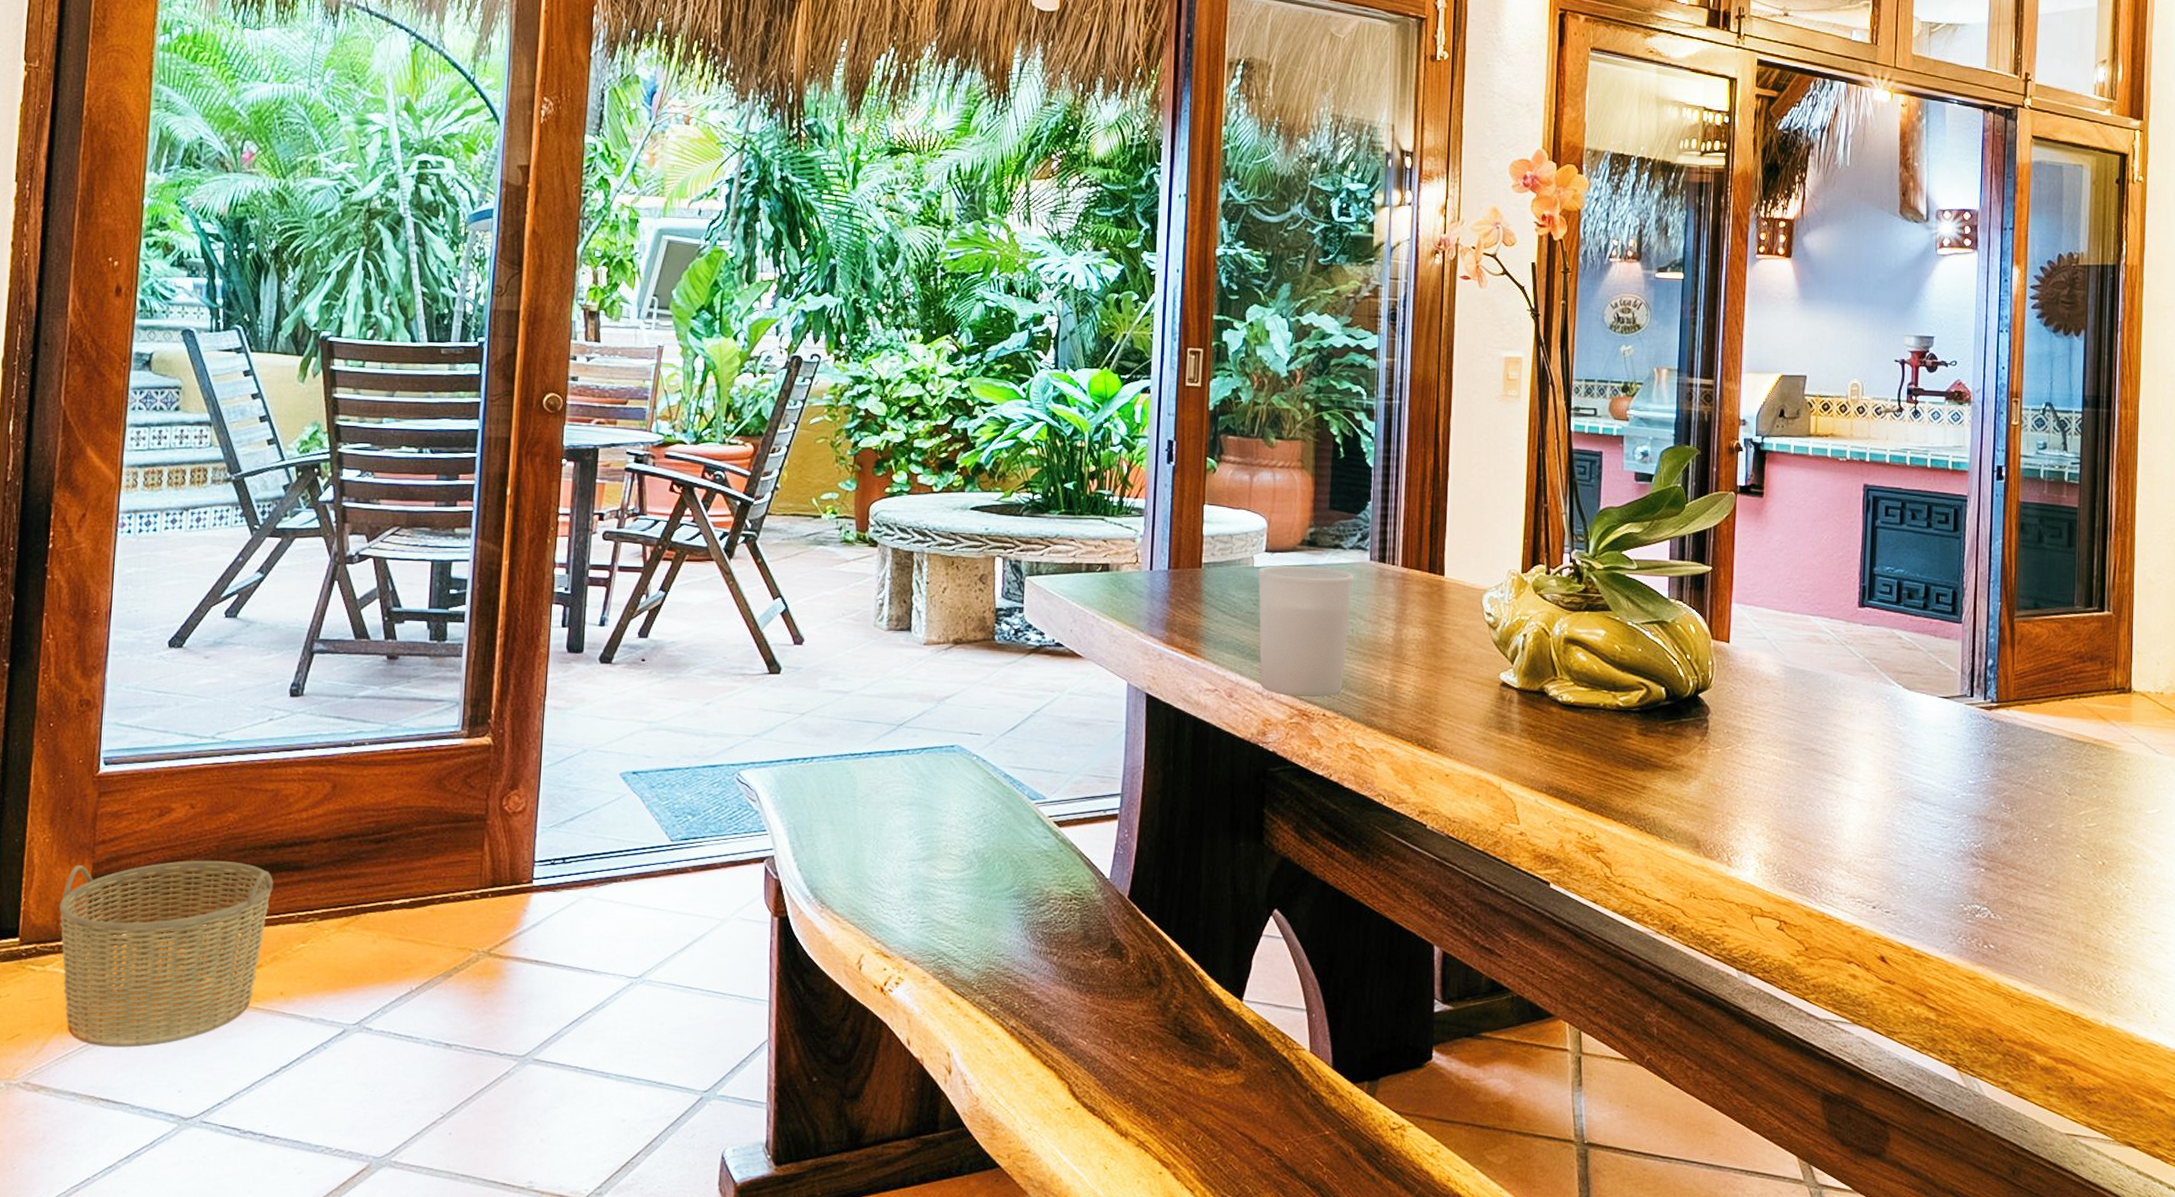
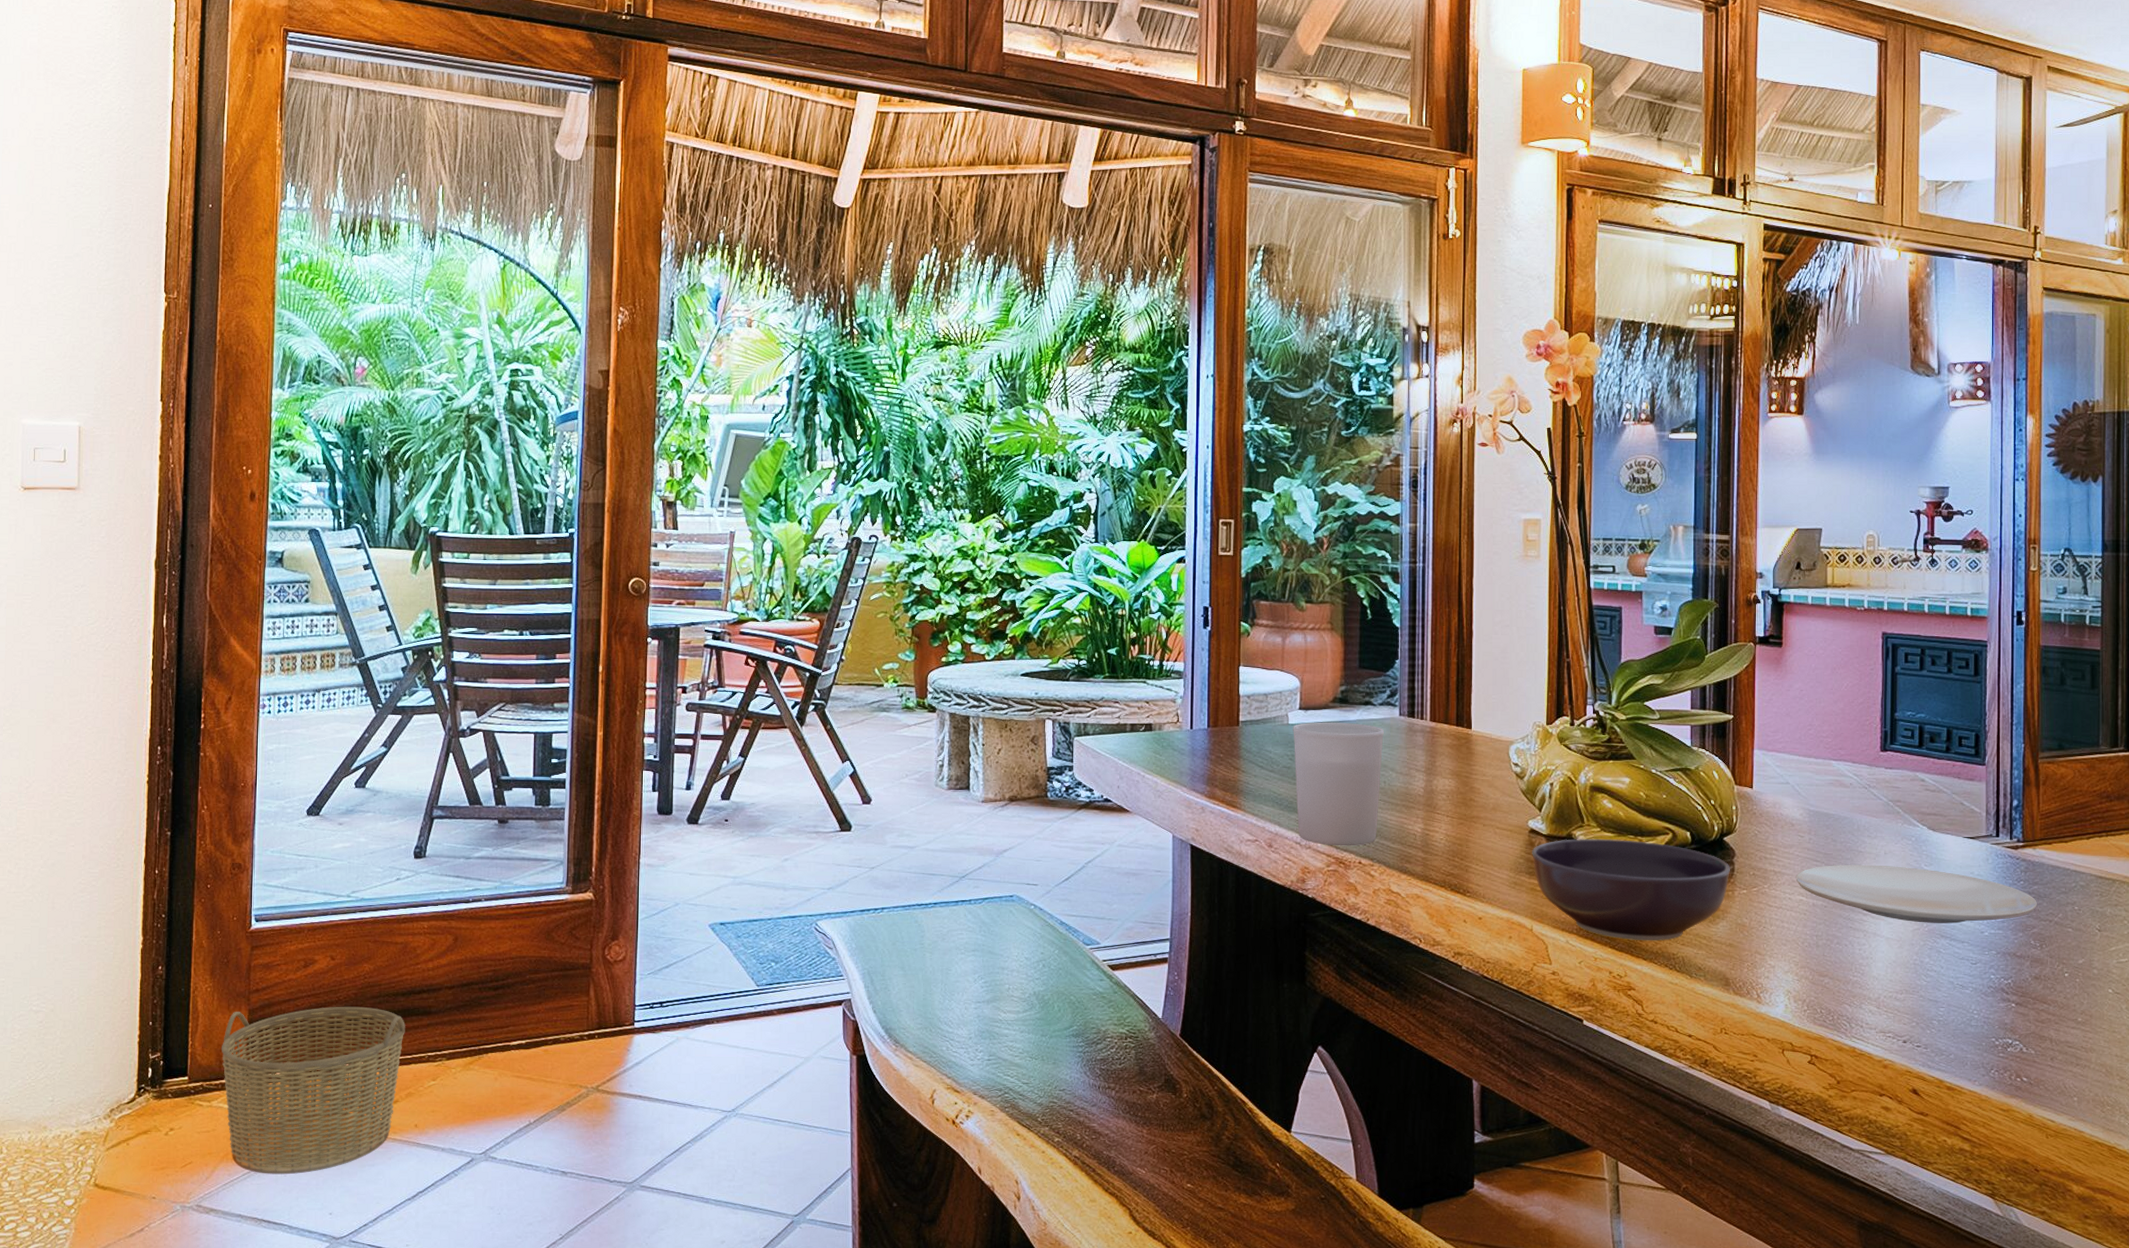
bowl: none [1502,692,1704,801] -> present [1532,838,1730,941]
plate: none [1770,723,2009,786] -> present [1795,864,2037,924]

